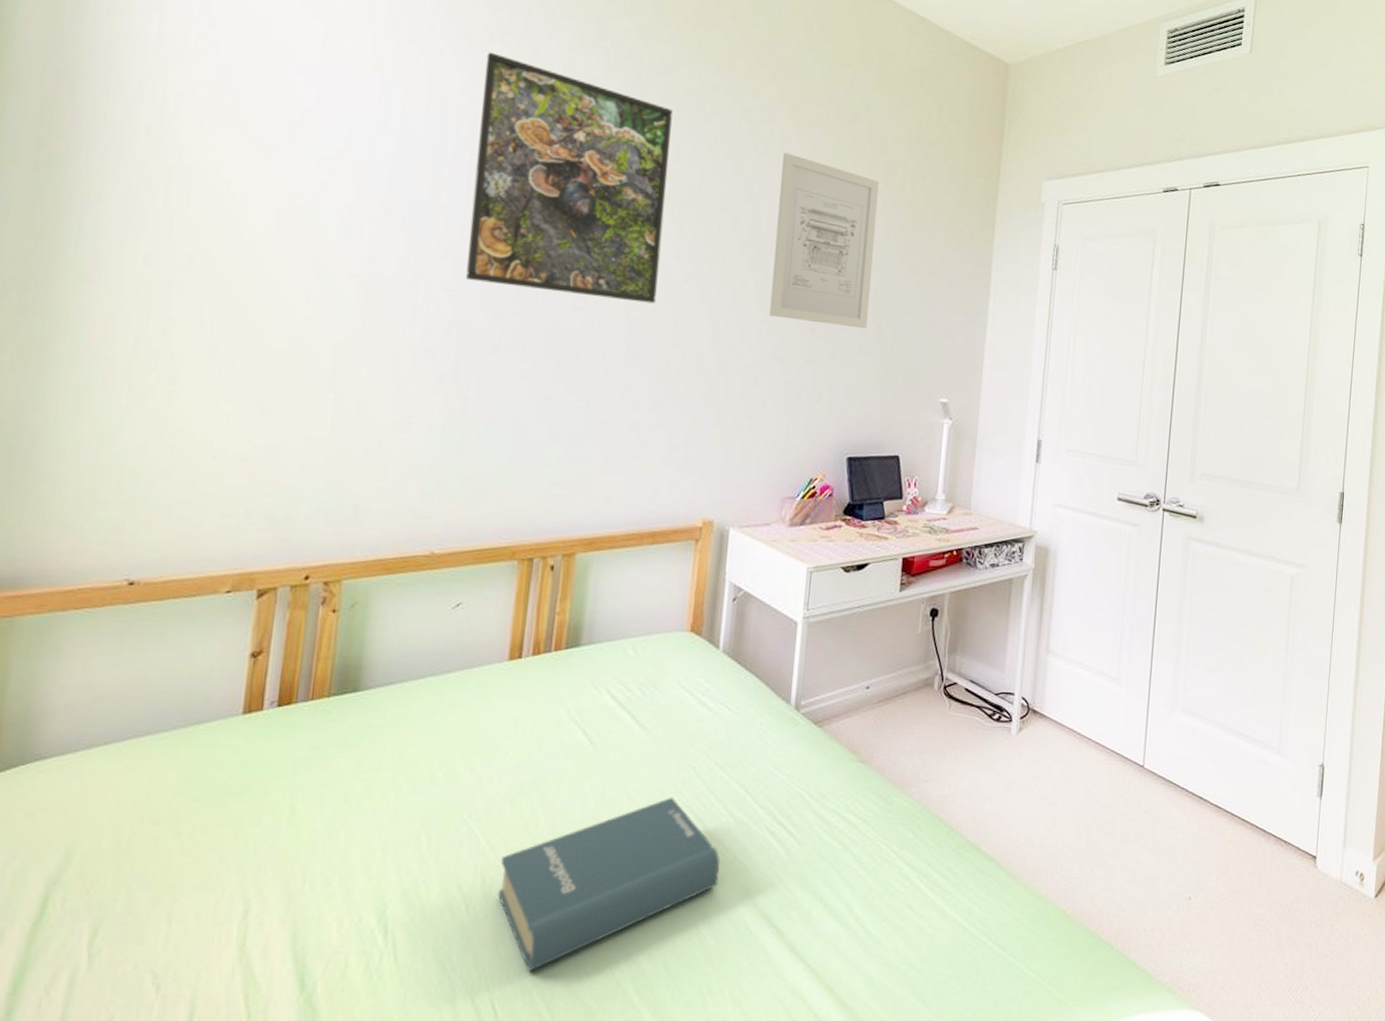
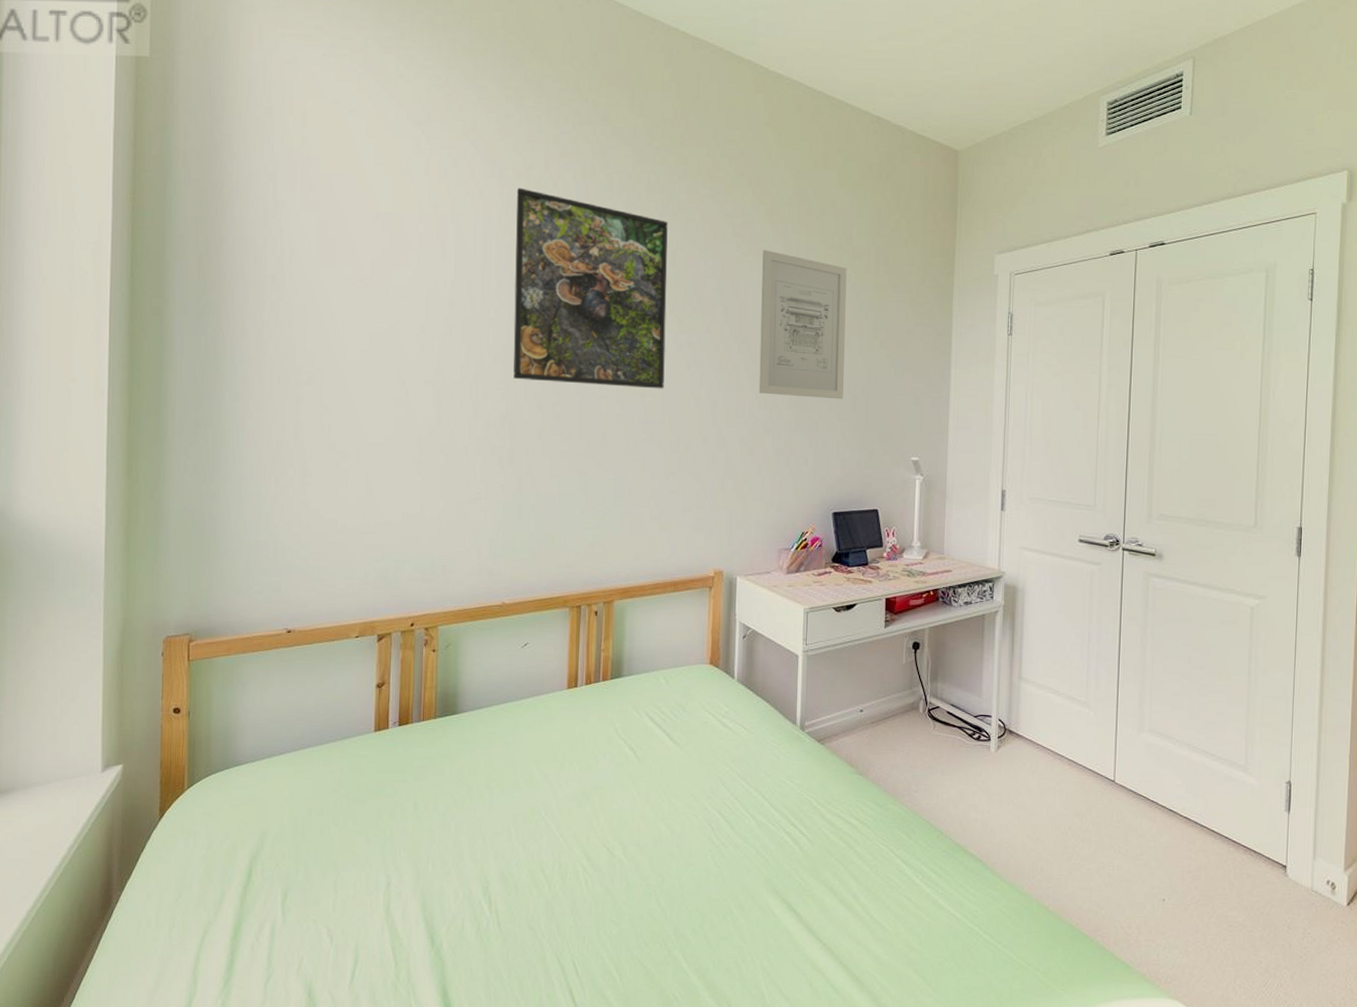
hardback book: present [498,797,720,972] -> none [572,801,746,940]

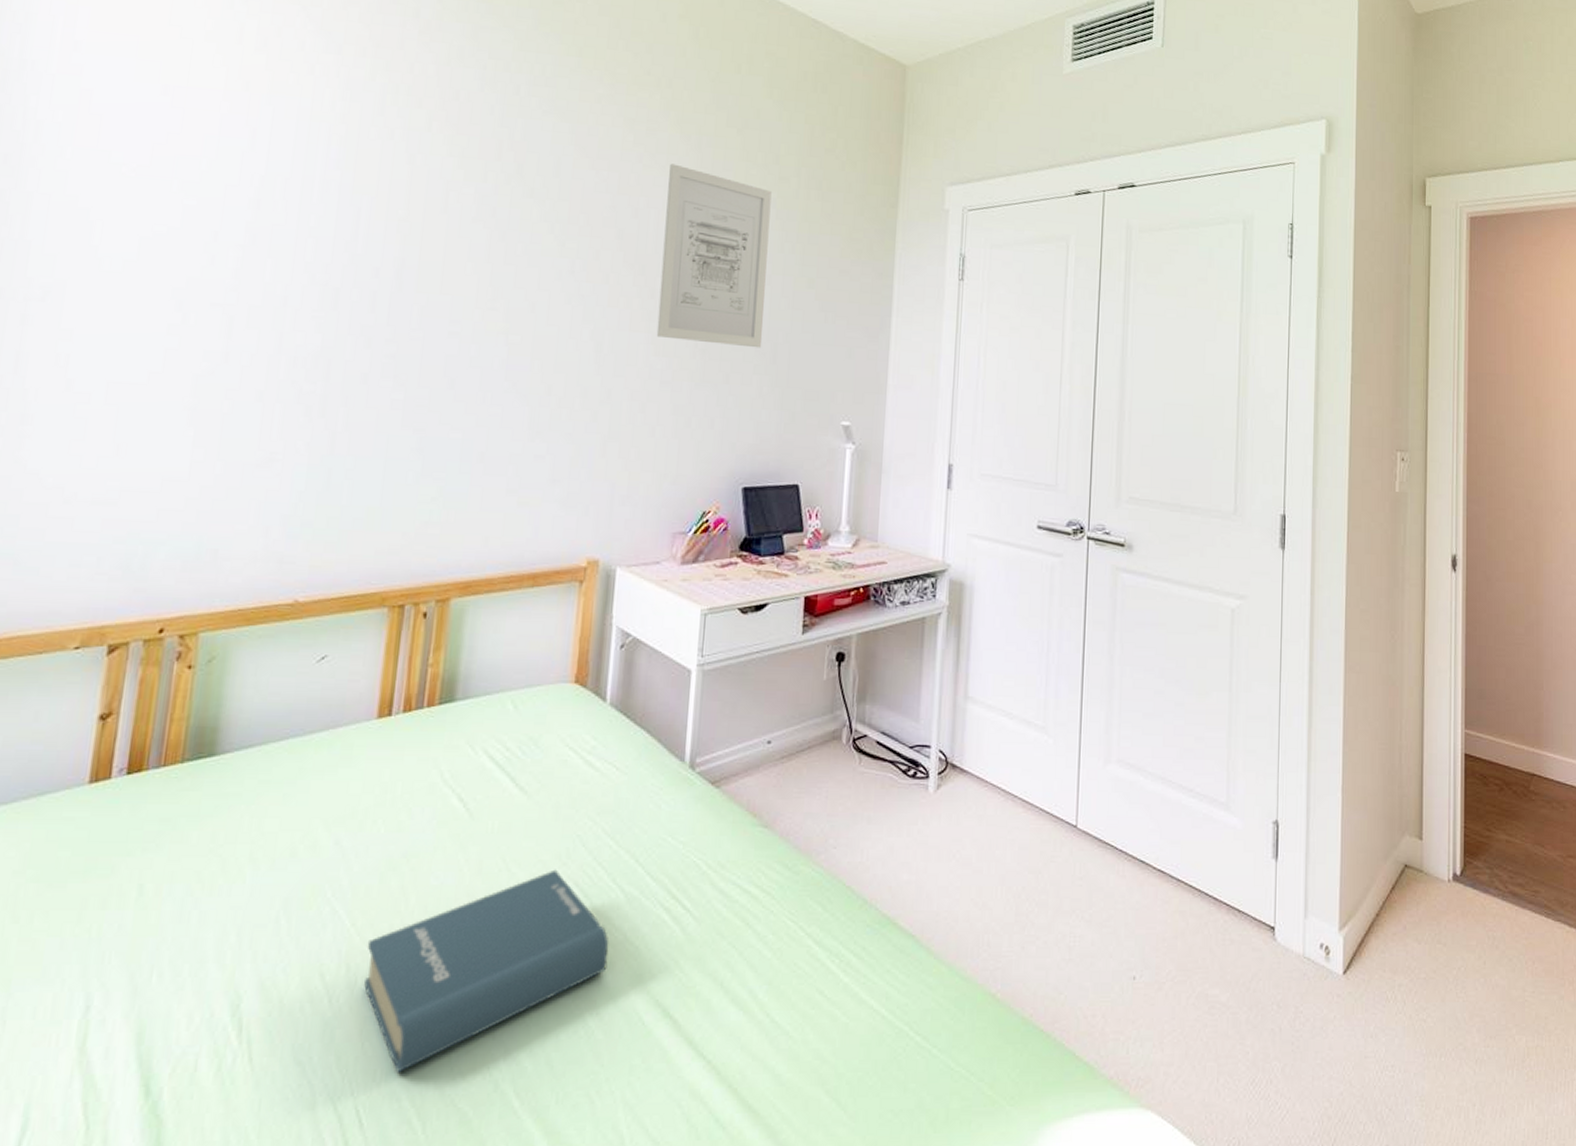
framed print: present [513,187,668,389] -> none [335,67,553,327]
hardback book: none [572,801,746,940] -> present [364,869,609,1074]

